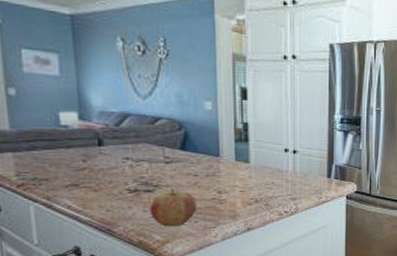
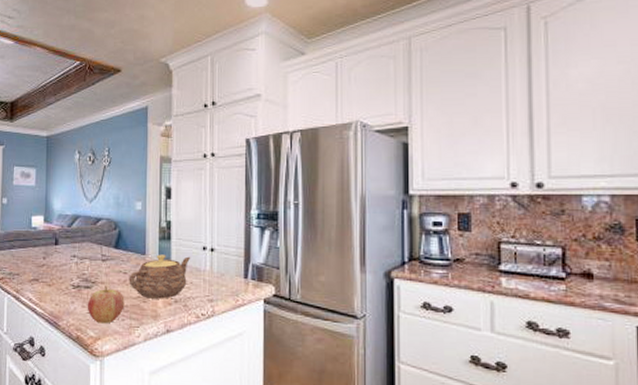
teapot: none [200,156,272,200] -> present [129,254,191,299]

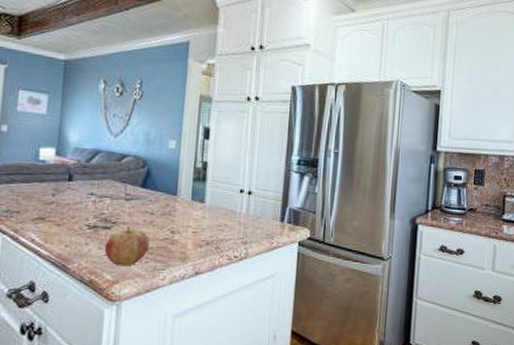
teapot: present [129,254,191,299] -> none [156,195,227,241]

